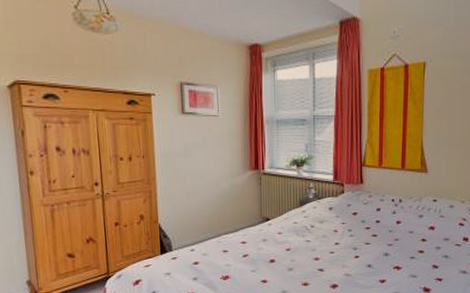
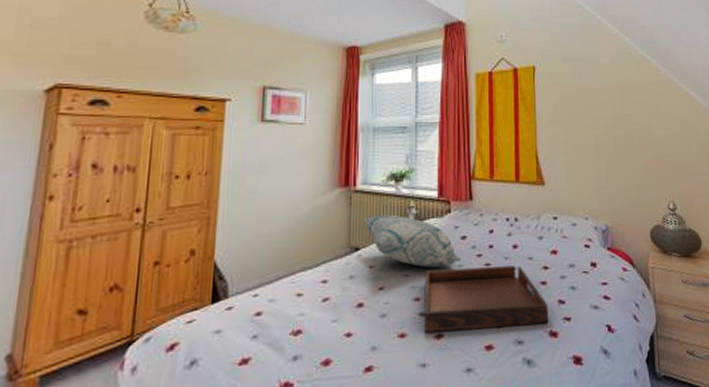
decorative pillow: none [271,193,350,236] -> present [363,214,458,268]
serving tray: none [322,237,424,283] -> present [424,266,549,332]

